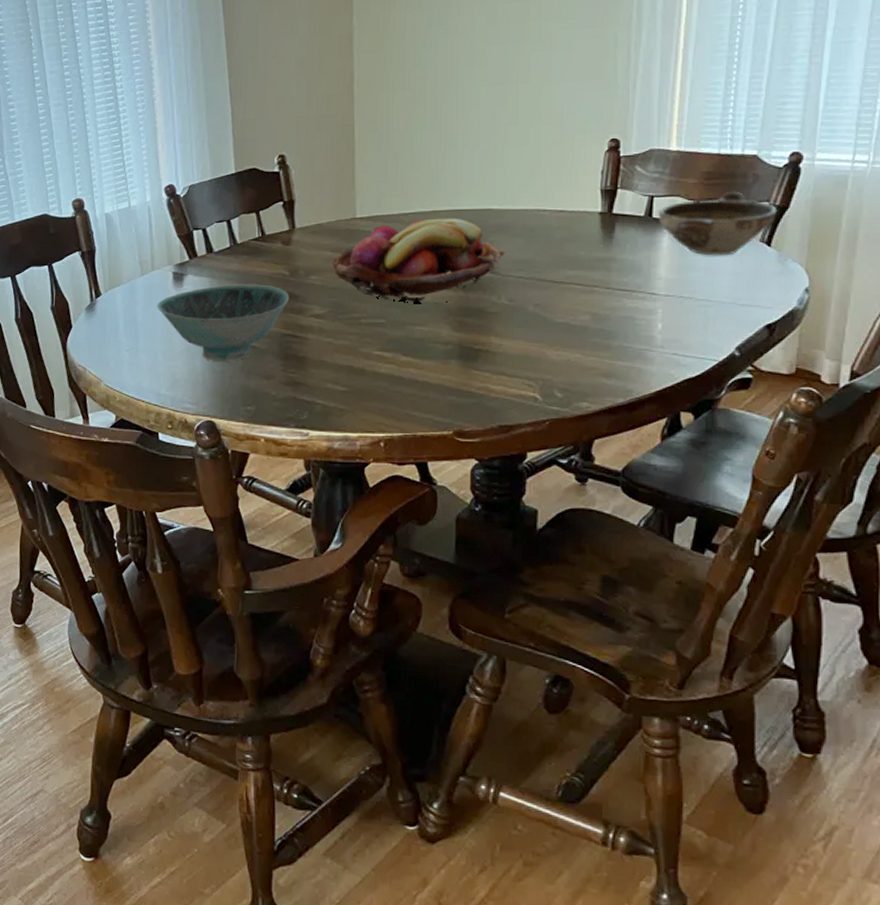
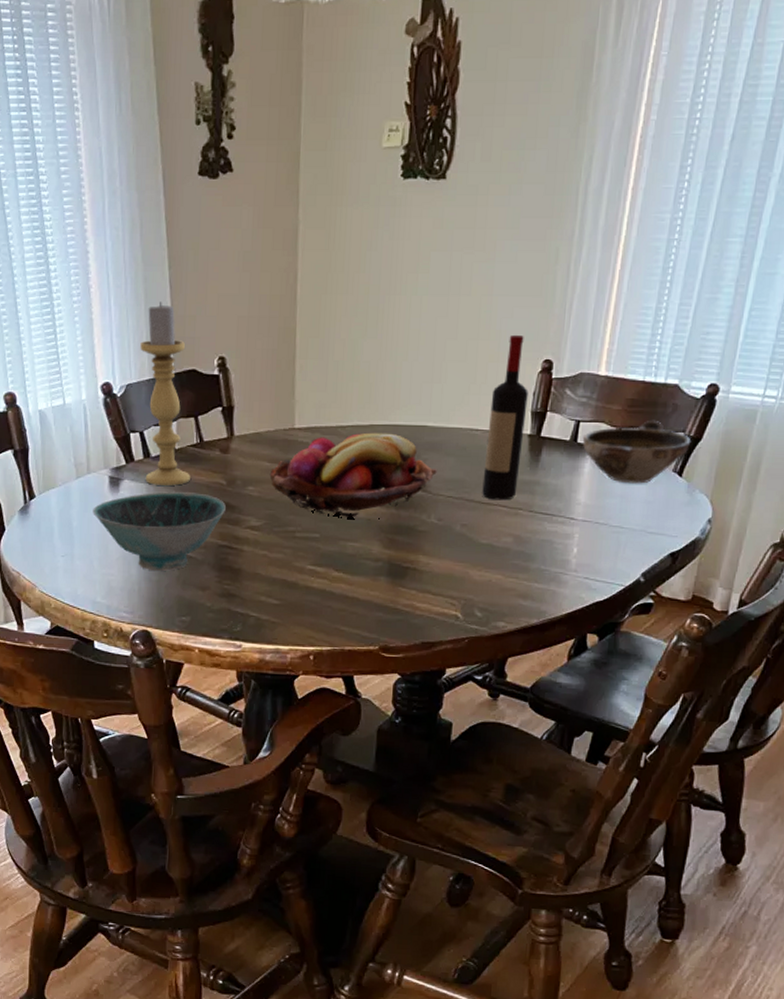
candle holder: none [202,108,253,279] -> present [140,301,190,486]
wine bottle: none [554,116,596,279] -> present [482,334,528,501]

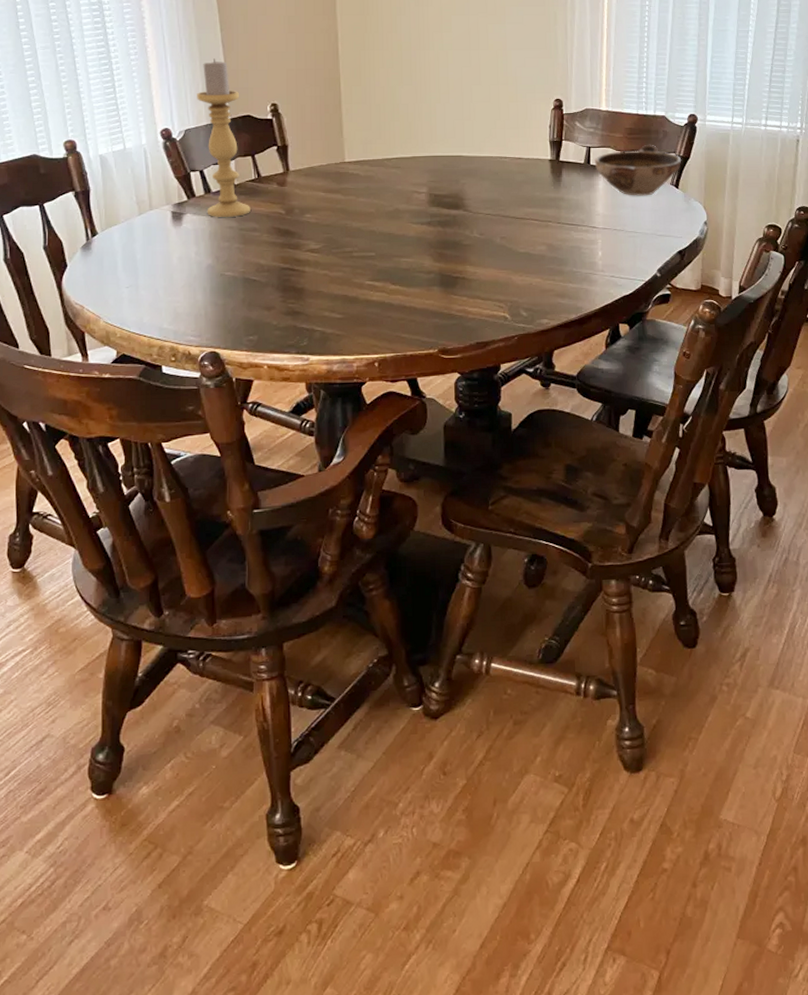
bowl: present [93,492,226,571] -> none [156,222,286,295]
fruit basket: present [269,432,437,519] -> none [325,163,475,238]
wine bottle: present [482,334,528,501] -> none [515,79,546,215]

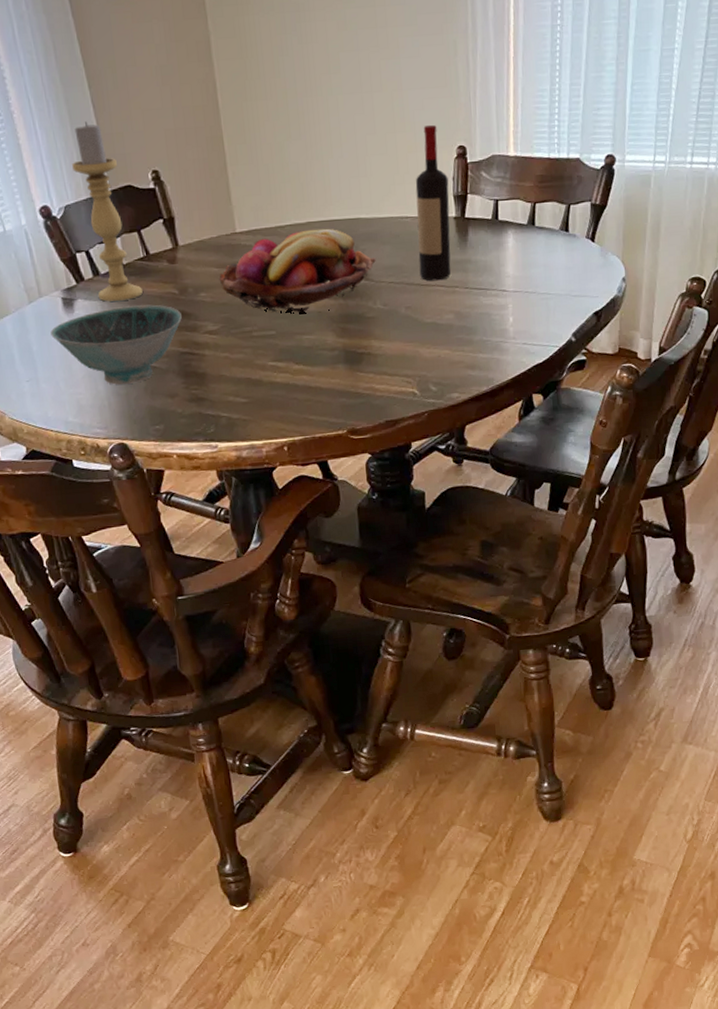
bowl: none [156,222,286,295] -> present [50,304,182,385]
fruit basket: none [325,163,475,238] -> present [219,228,376,314]
wine bottle: none [515,79,546,215] -> present [415,124,451,281]
bowl: present [594,145,682,196] -> none [502,193,598,253]

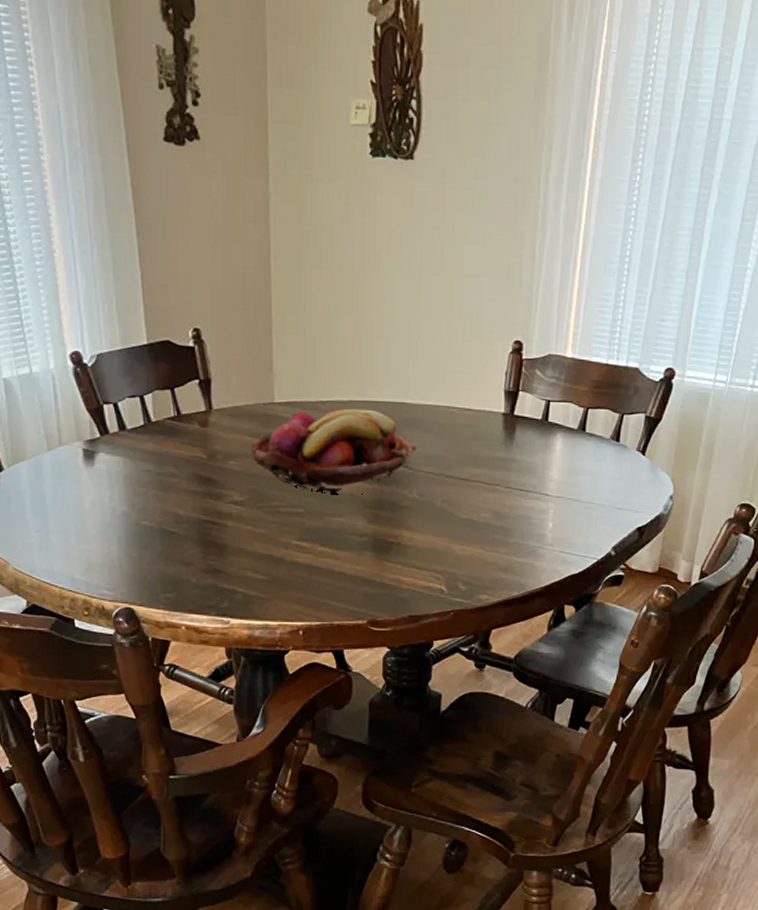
bowl: present [50,304,182,385] -> none [67,465,207,547]
candle holder: present [72,121,143,302] -> none [110,269,169,459]
wine bottle: present [415,124,451,281] -> none [461,315,501,477]

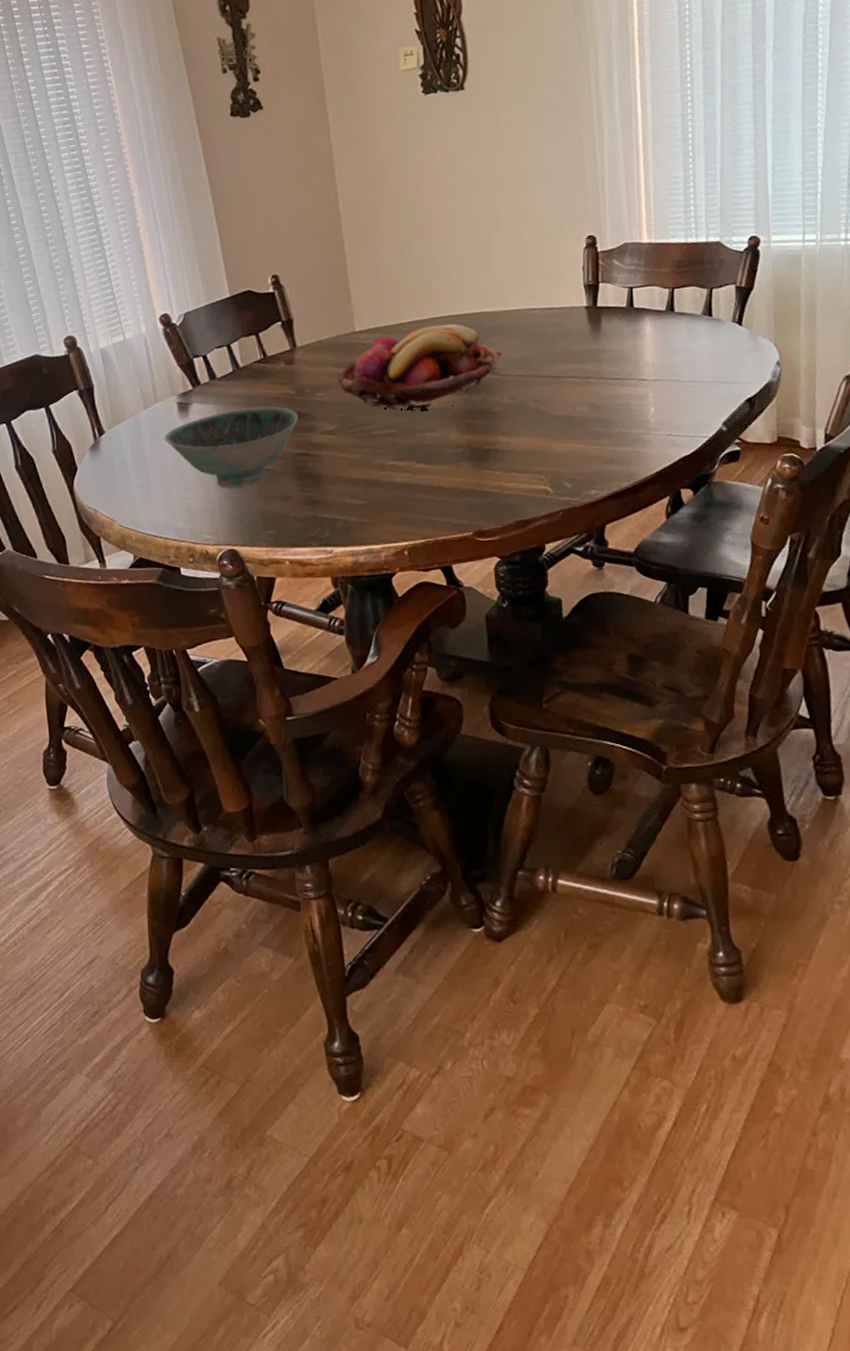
bowl: none [67,465,207,547] -> present [164,406,298,489]

